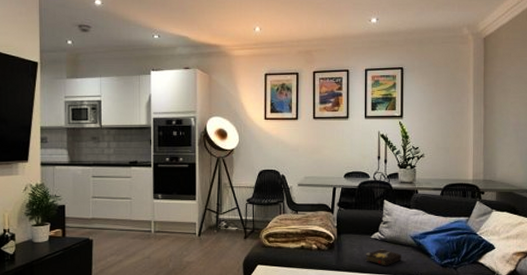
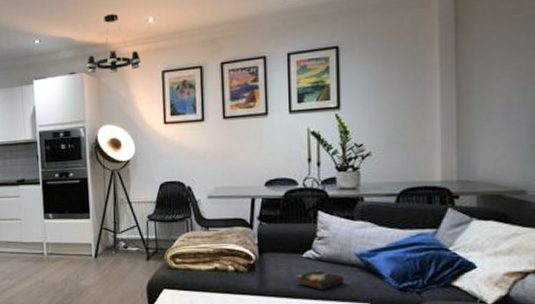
chandelier: none [200,20,247,71] -> present [87,14,141,74]

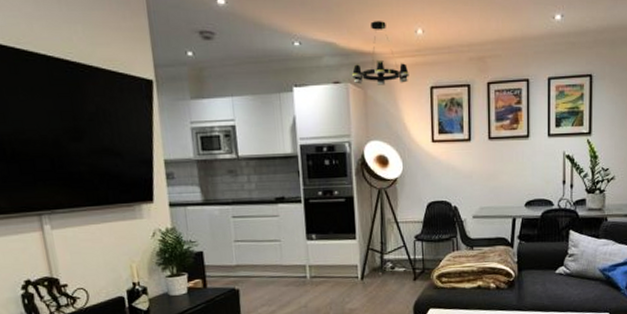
hardback book: present [296,270,344,291] -> none [549,284,589,304]

